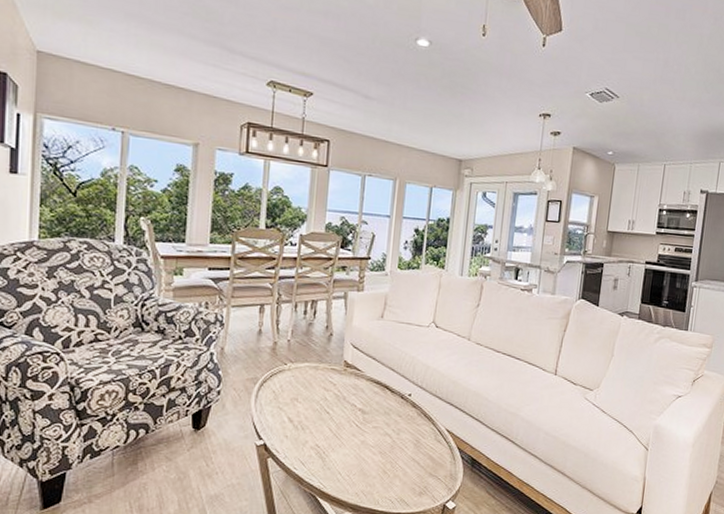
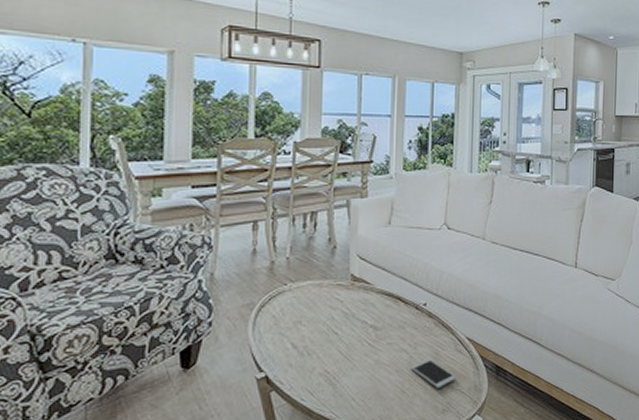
smartphone: none [392,445,434,472] -> present [410,359,456,388]

